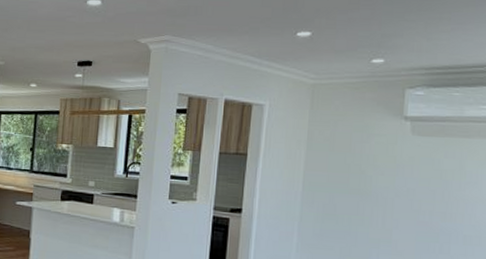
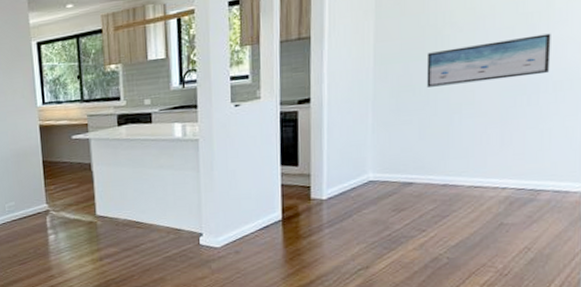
wall art: none [349,188,463,227] -> present [426,33,551,88]

